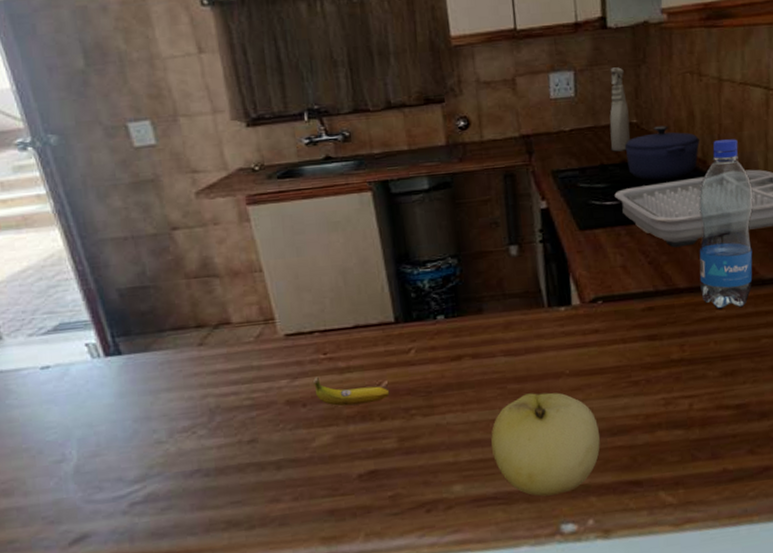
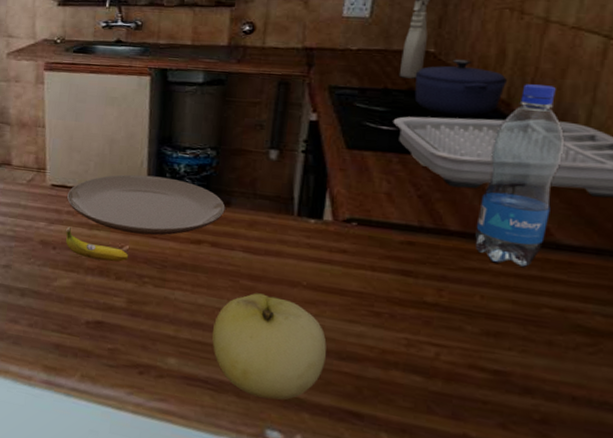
plate: none [306,297,479,368] -> present [67,174,225,236]

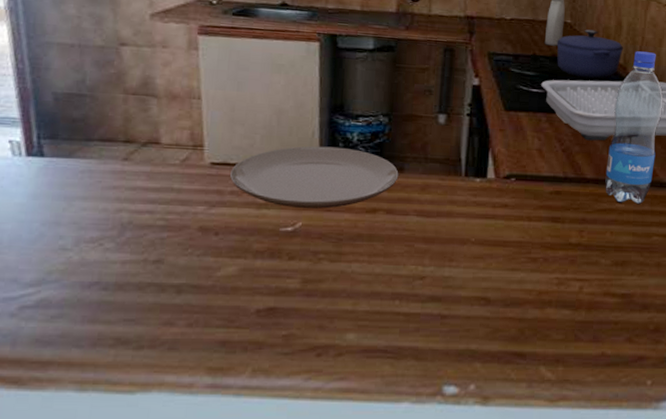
fruit: present [65,226,129,262] -> none [229,208,302,242]
apple: present [211,293,327,400] -> none [389,255,494,356]

